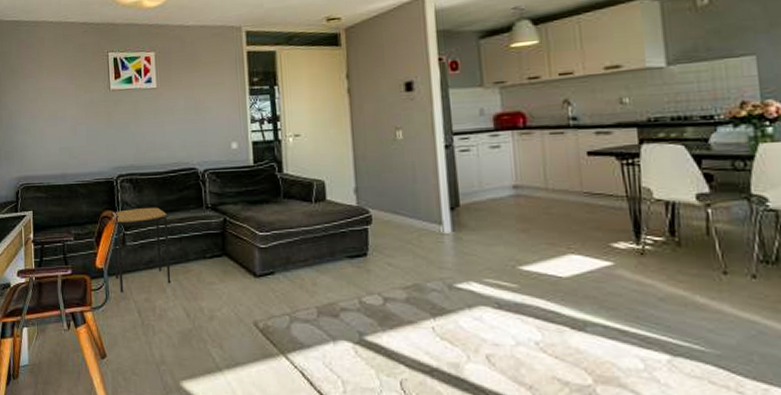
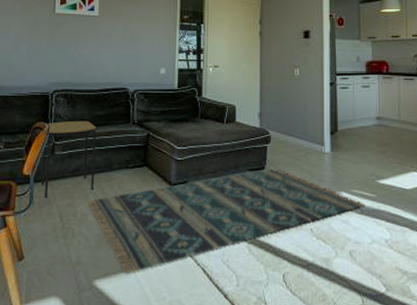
rug: none [166,254,505,377] -> present [88,168,366,275]

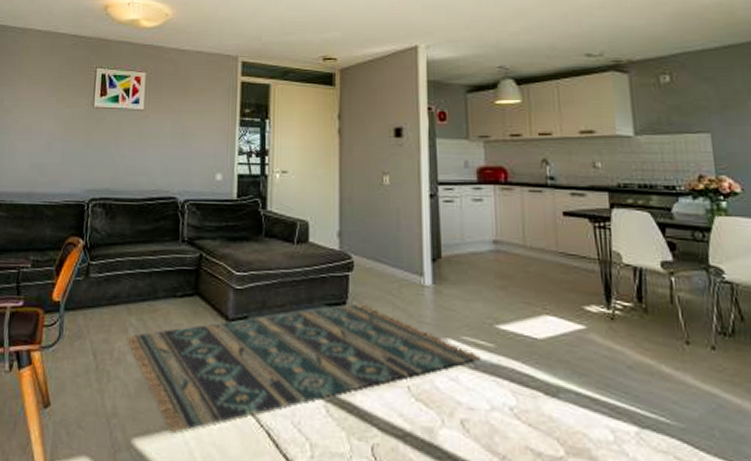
side table: present [41,120,98,198] -> none [73,236,141,330]

